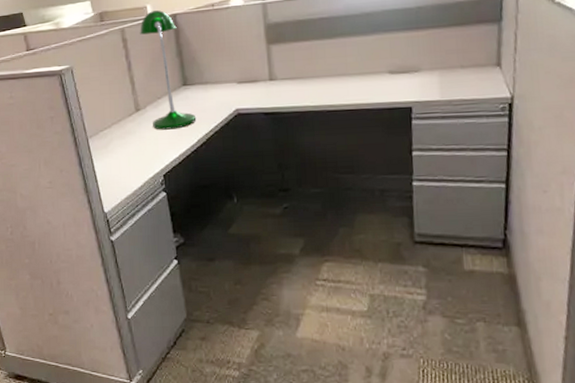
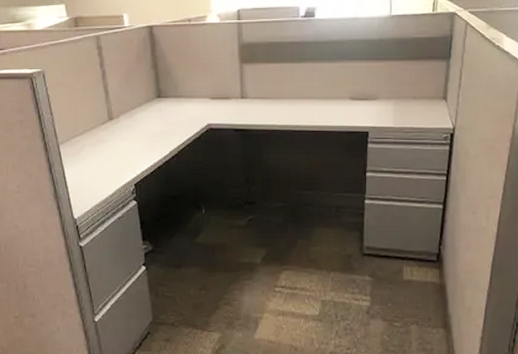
desk lamp: present [140,10,197,130] -> none [115,21,169,140]

